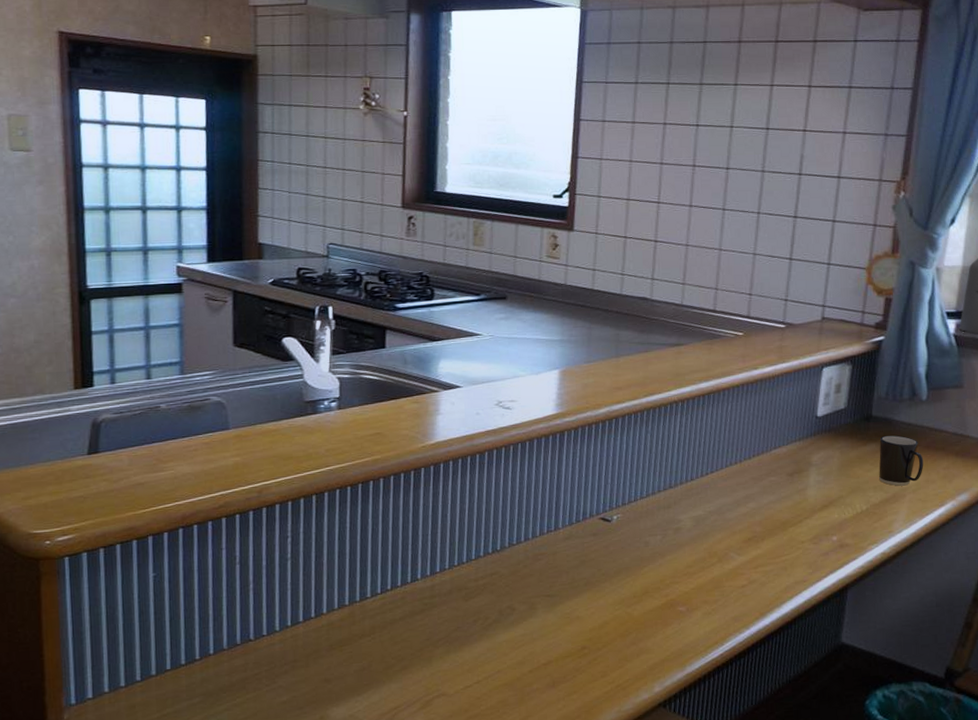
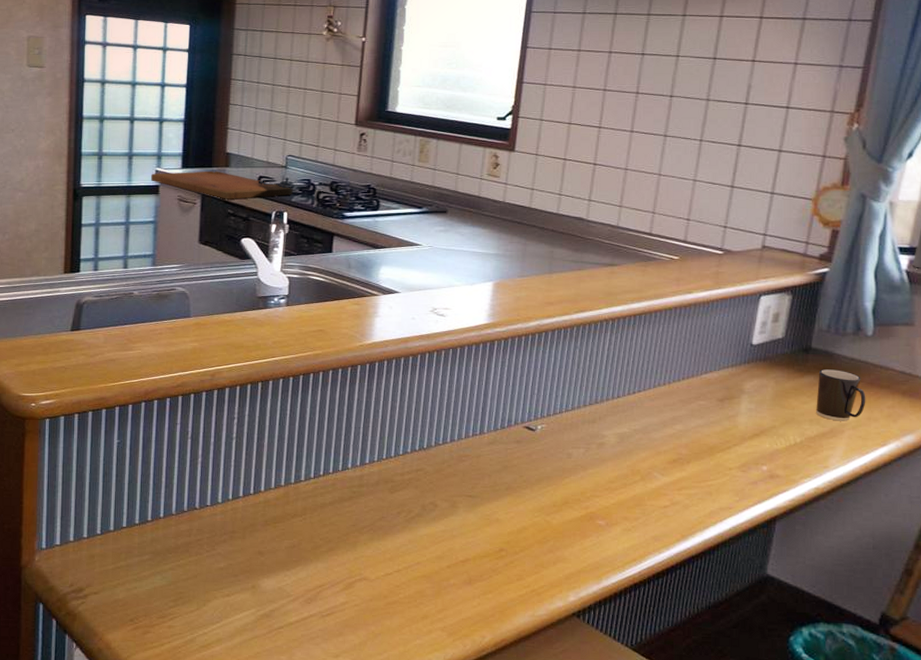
cutting board: none [171,263,338,296] -> present [150,170,293,199]

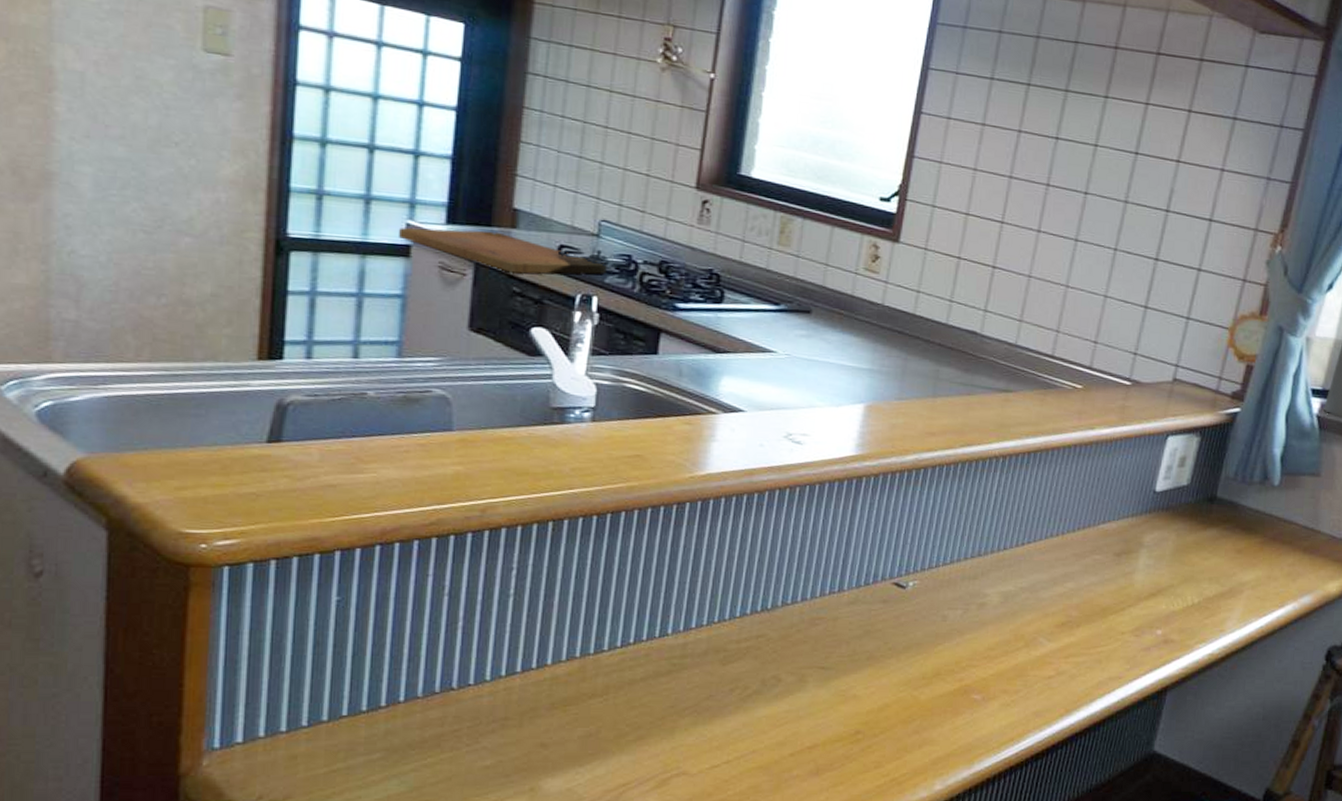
mug: present [816,369,866,421] -> none [1216,522,1268,580]

